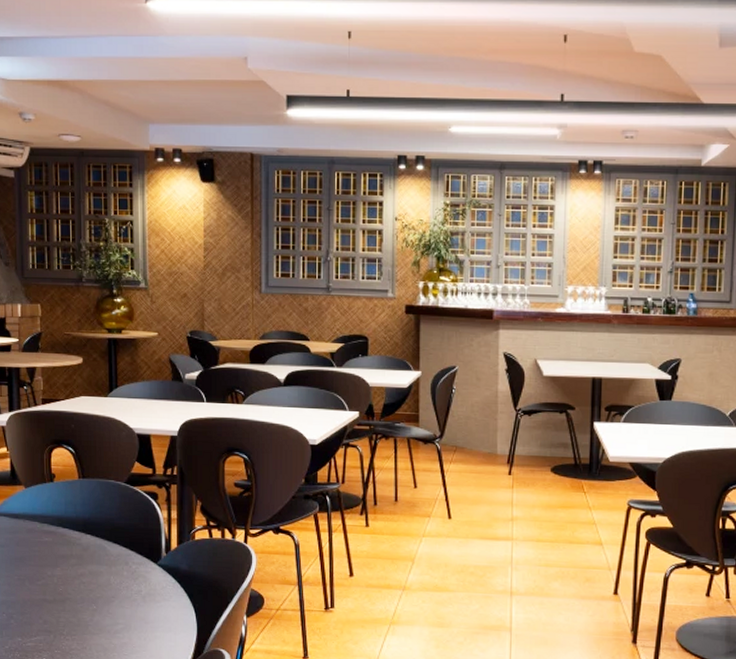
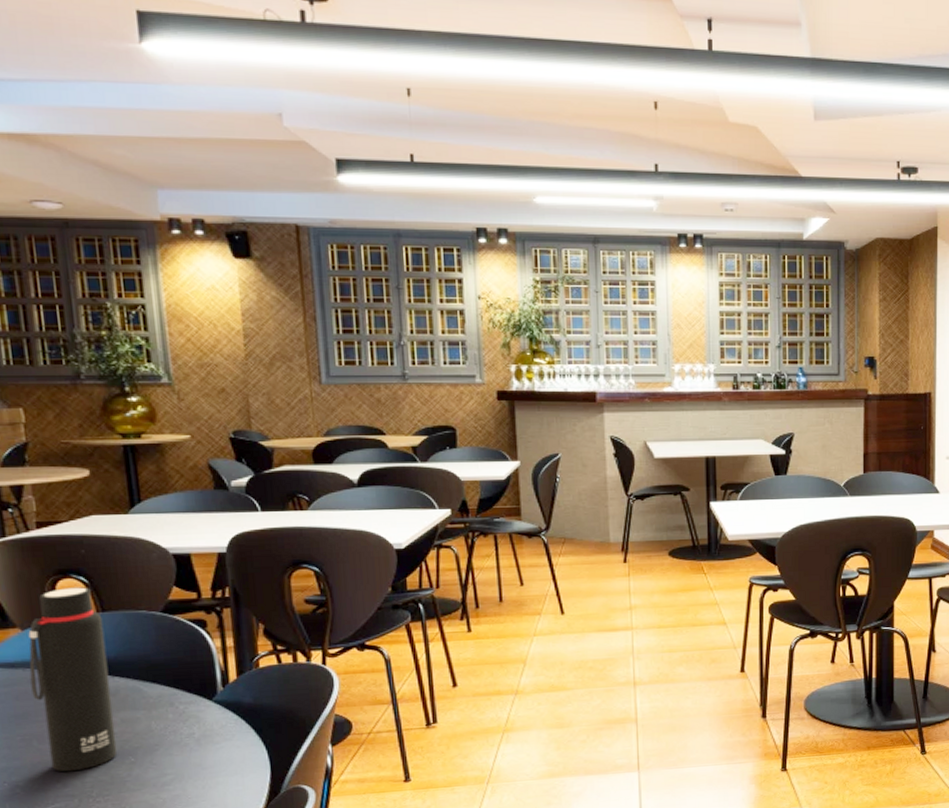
water bottle: none [28,455,84,611] -> present [28,587,118,772]

